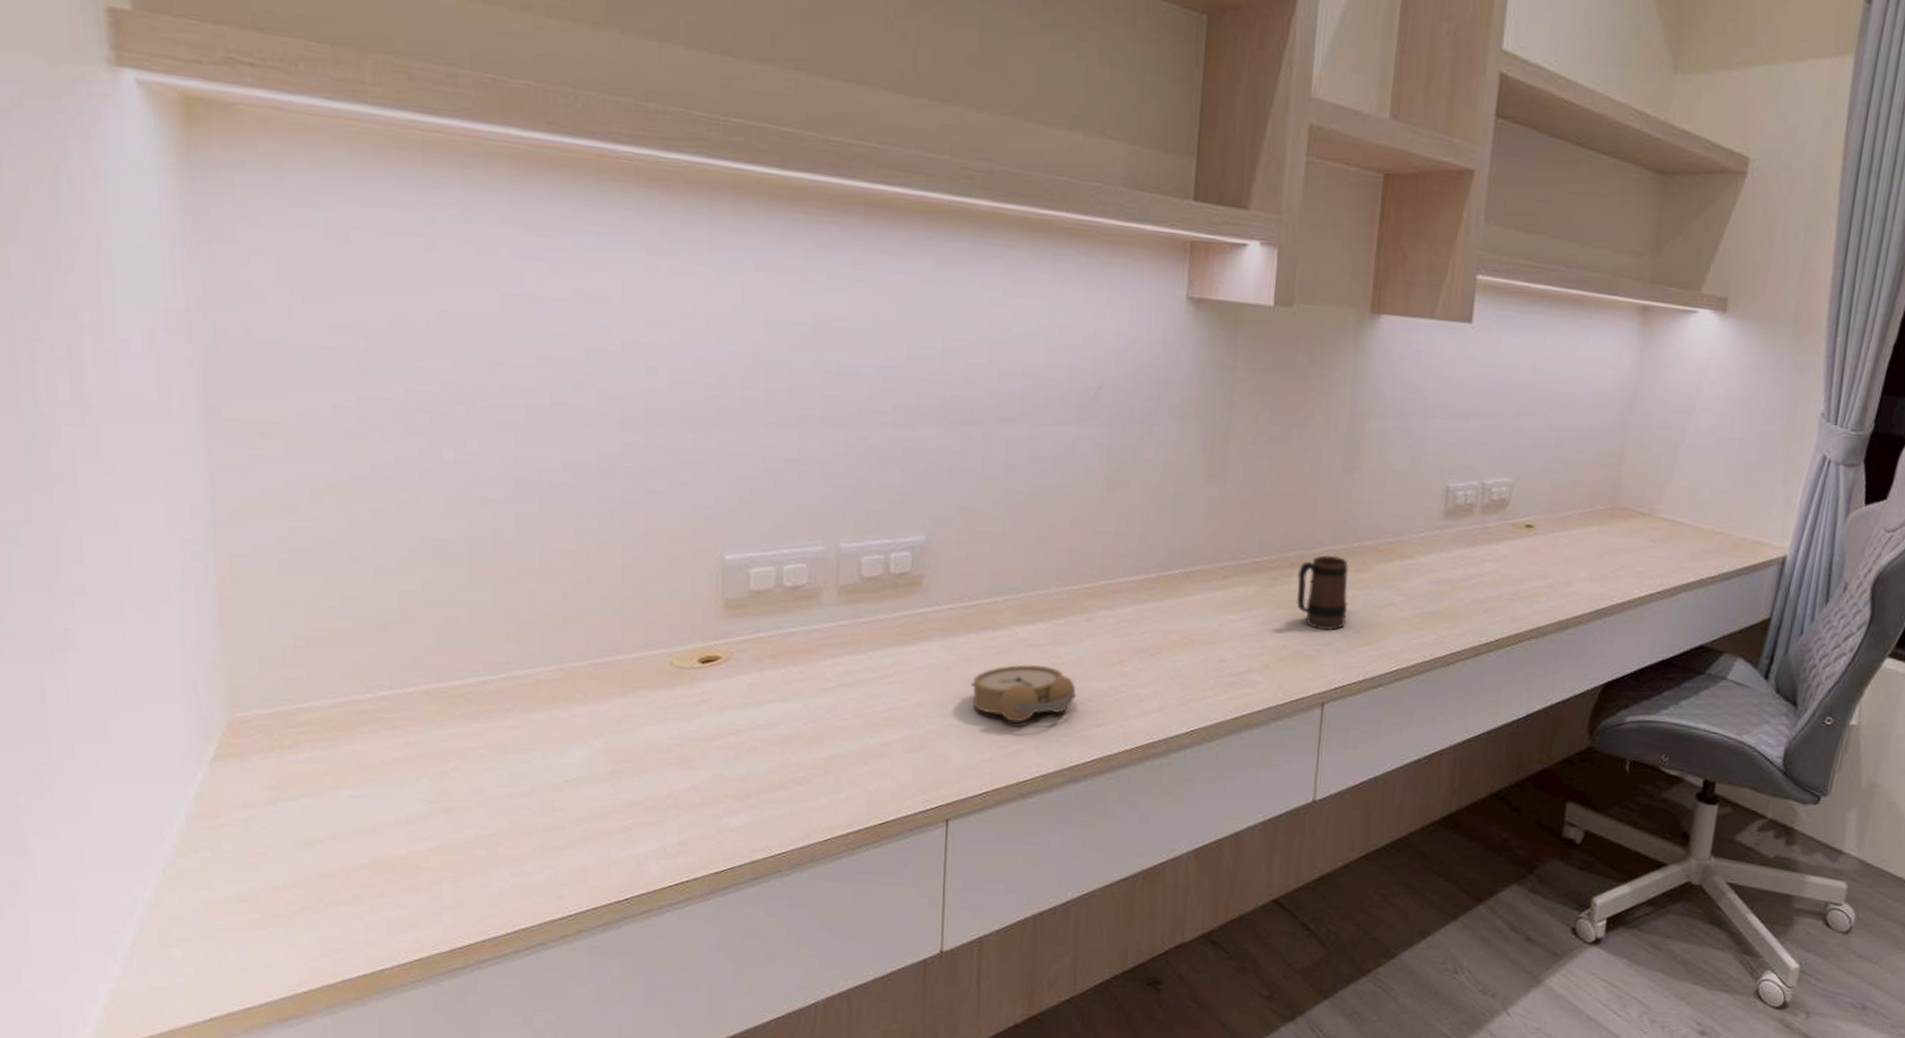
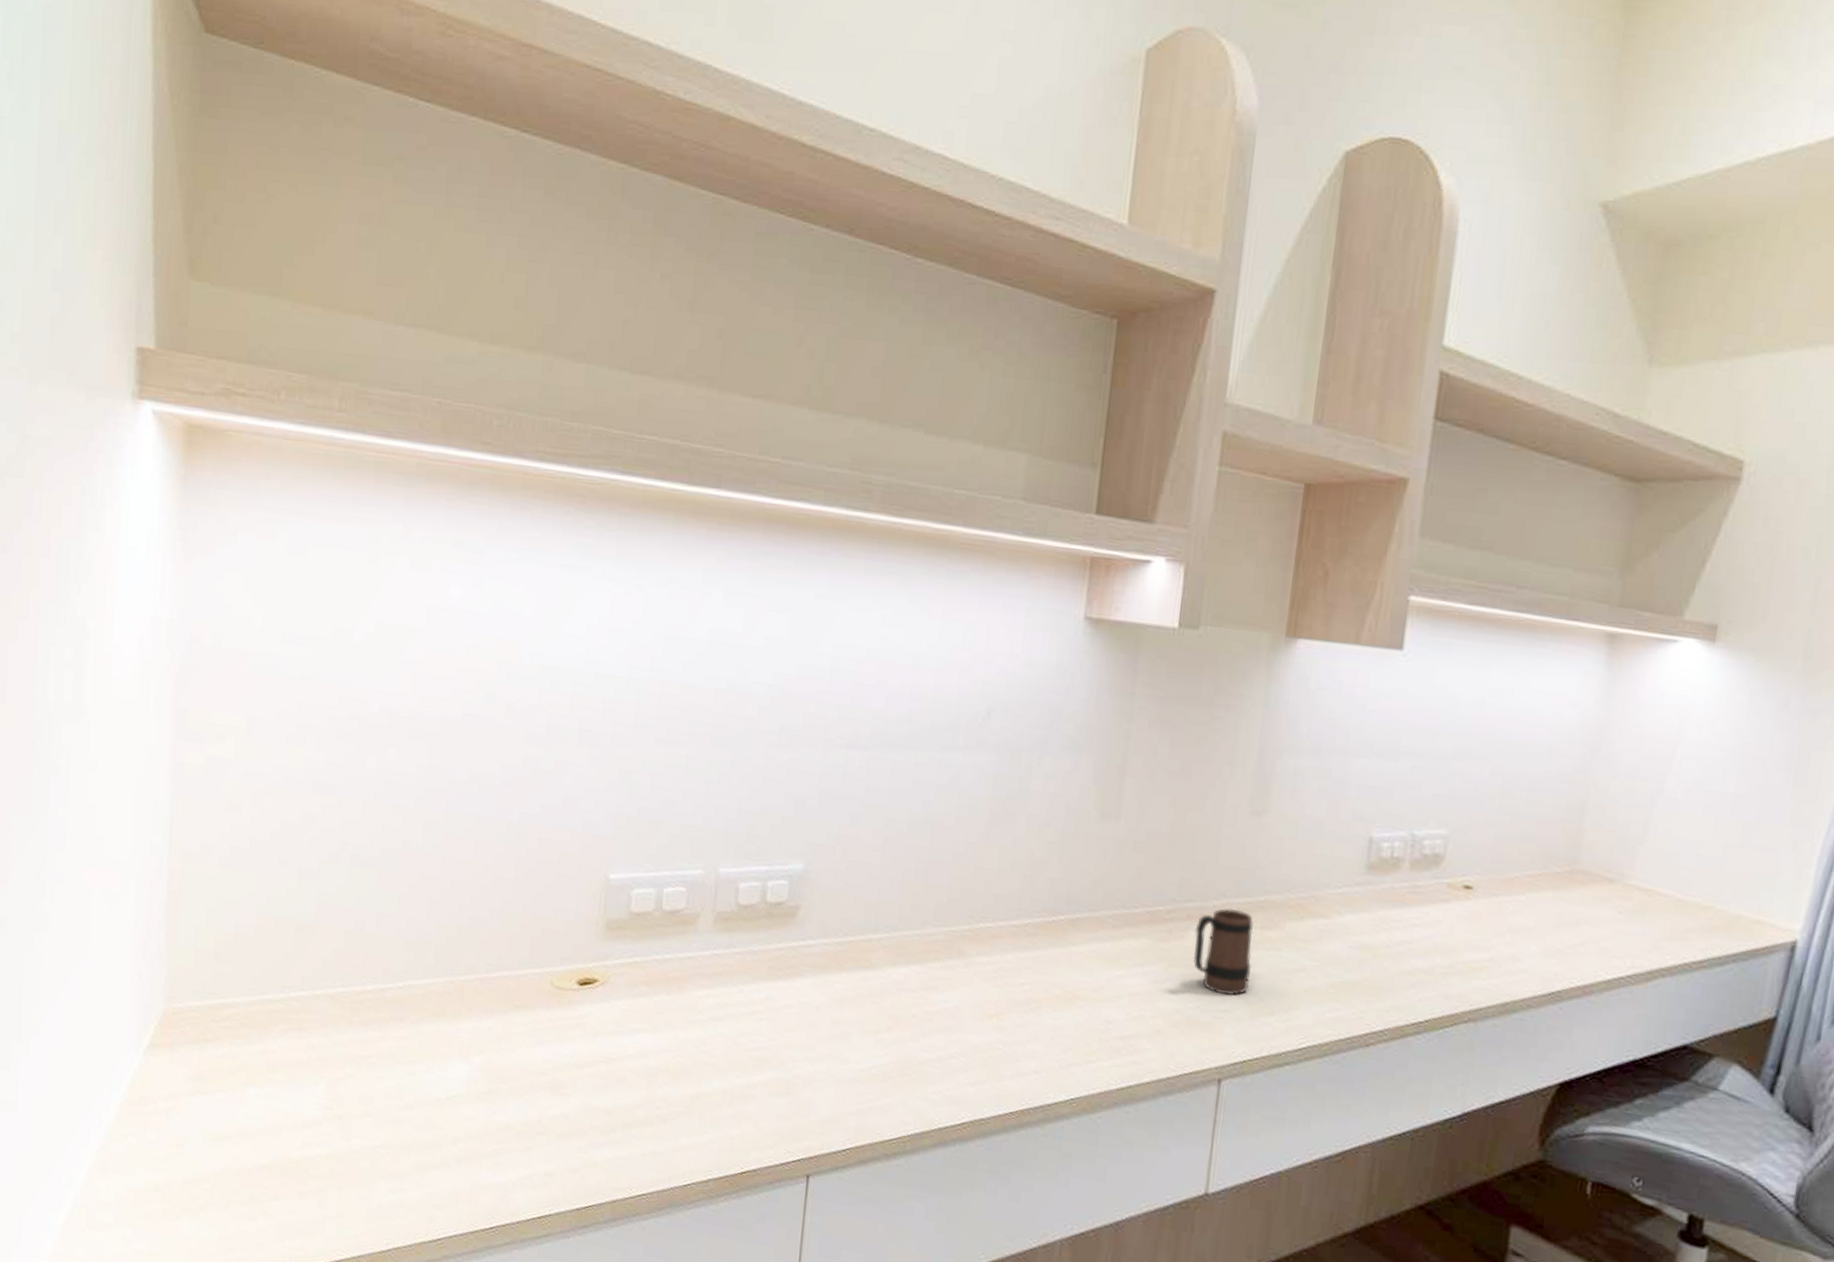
alarm clock: present [970,664,1076,723] -> none [840,1009,949,1074]

